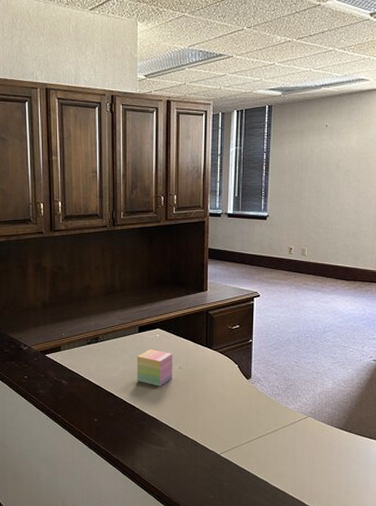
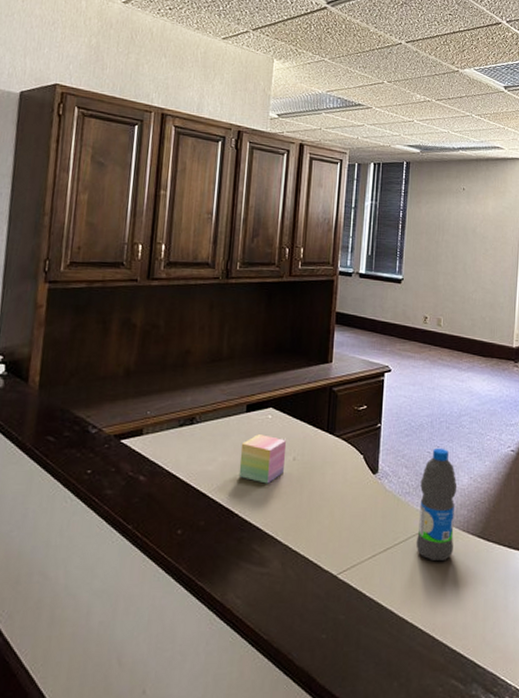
water bottle: none [286,358,322,447] -> present [416,448,458,562]

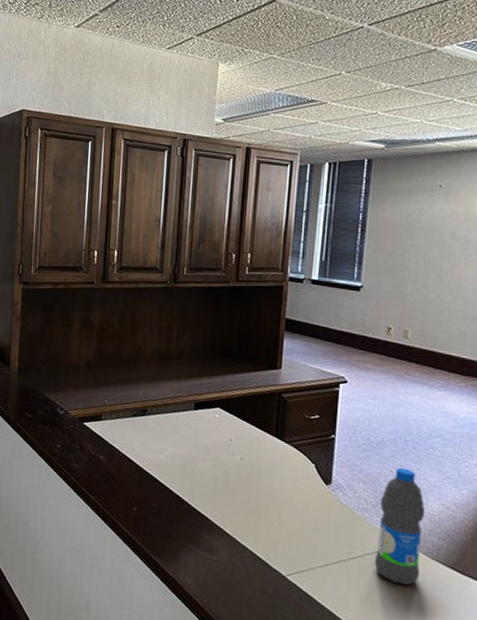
sticky notes: present [238,434,286,484] -> none [187,431,233,479]

